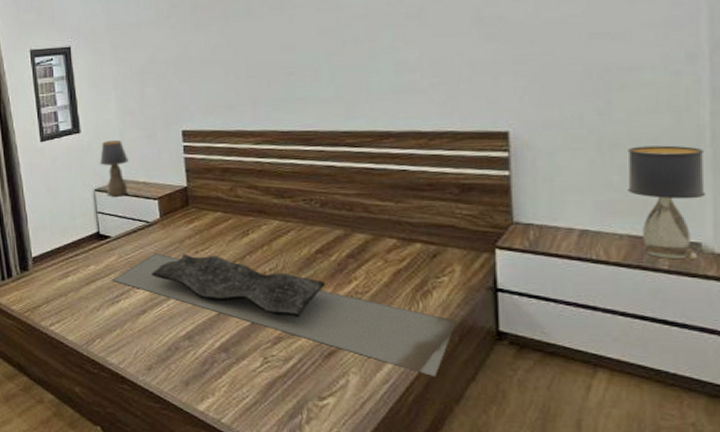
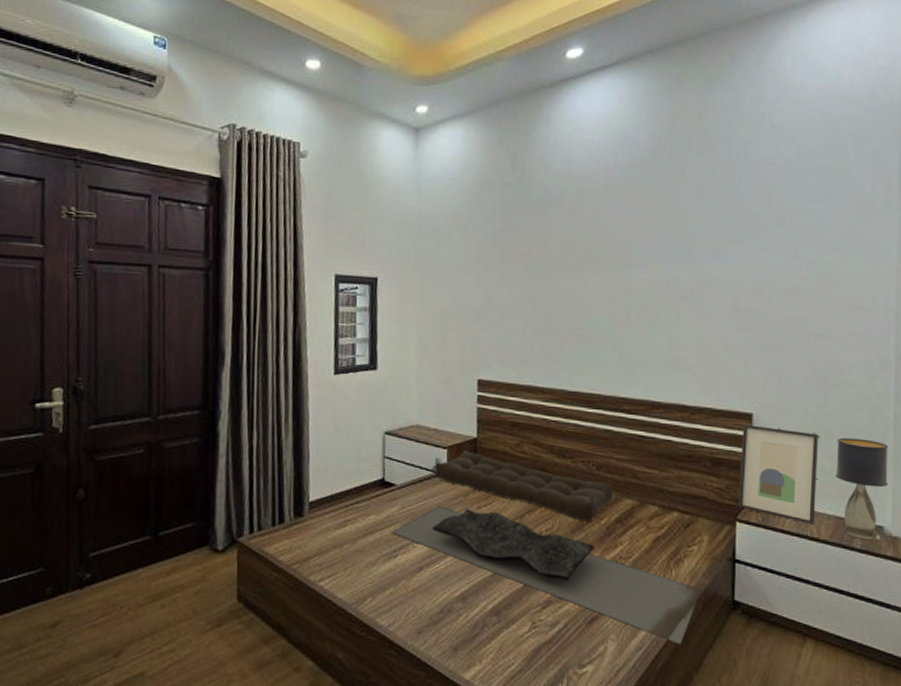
table lamp: present [99,139,129,197] -> none [392,381,423,442]
seat cushion: none [143,200,343,259] -> present [431,451,614,522]
picture frame: none [495,144,605,247] -> present [738,424,821,525]

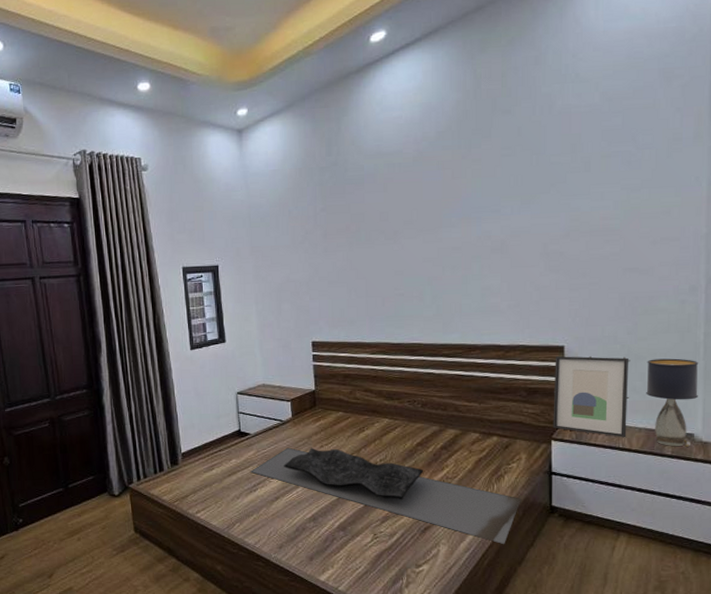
seat cushion: present [431,451,614,522] -> none [278,401,438,451]

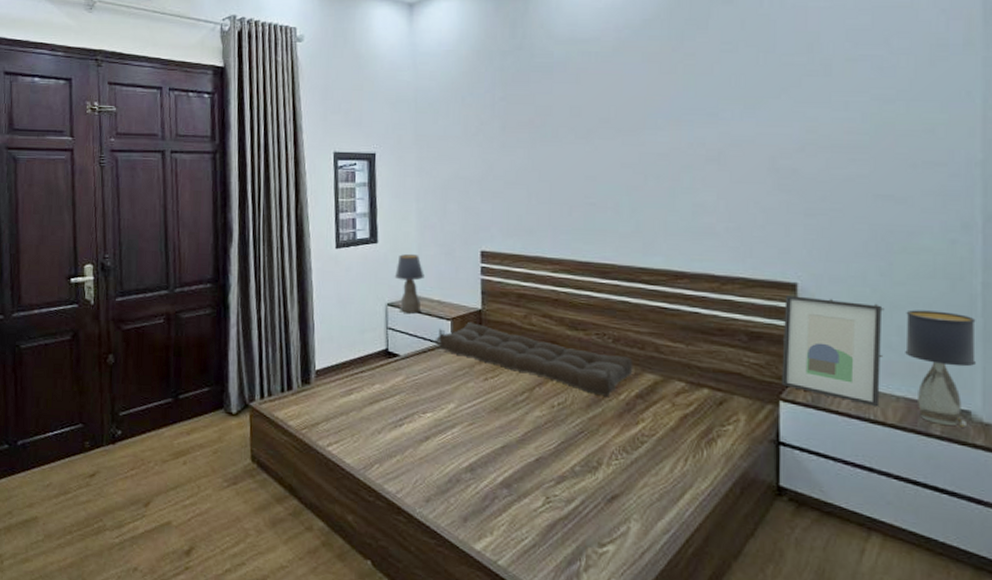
table lamp: none [241,349,266,399] -> present [394,253,424,314]
throw blanket: present [251,448,521,545] -> none [397,377,738,530]
seat cushion: none [278,401,438,451] -> present [434,322,633,397]

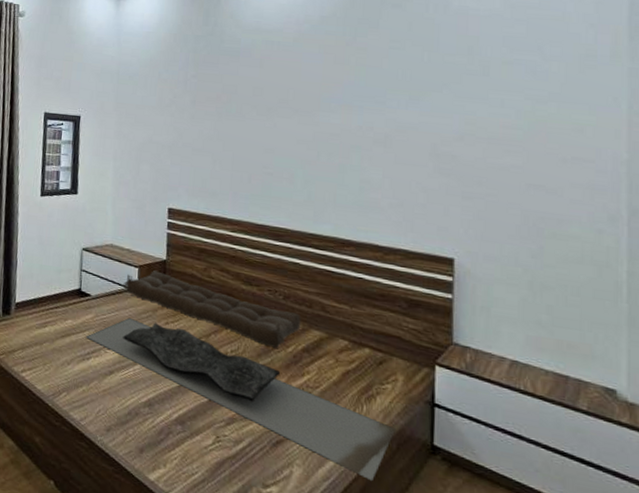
table lamp: present [394,253,424,314] -> none [90,205,117,259]
throw blanket: none [397,377,738,530] -> present [86,318,395,482]
picture frame: present [781,295,884,408] -> none [437,269,535,379]
table lamp: present [905,310,976,428] -> none [554,291,621,405]

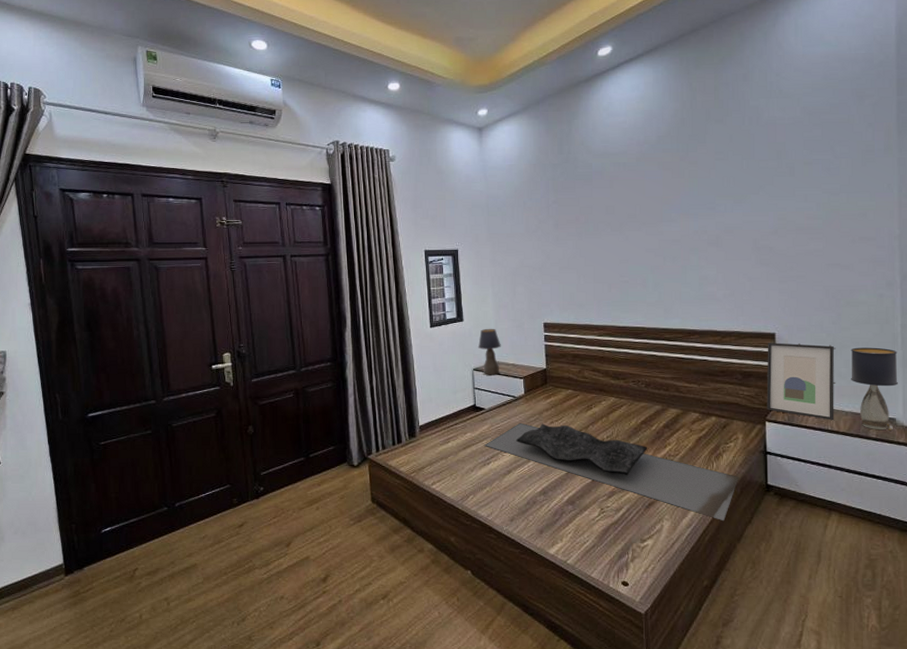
table lamp: none [90,205,117,259] -> present [477,328,501,375]
seat cushion: present [123,271,301,348] -> none [511,379,661,428]
picture frame: none [437,269,535,379] -> present [766,343,836,421]
table lamp: none [554,291,621,405] -> present [850,347,898,430]

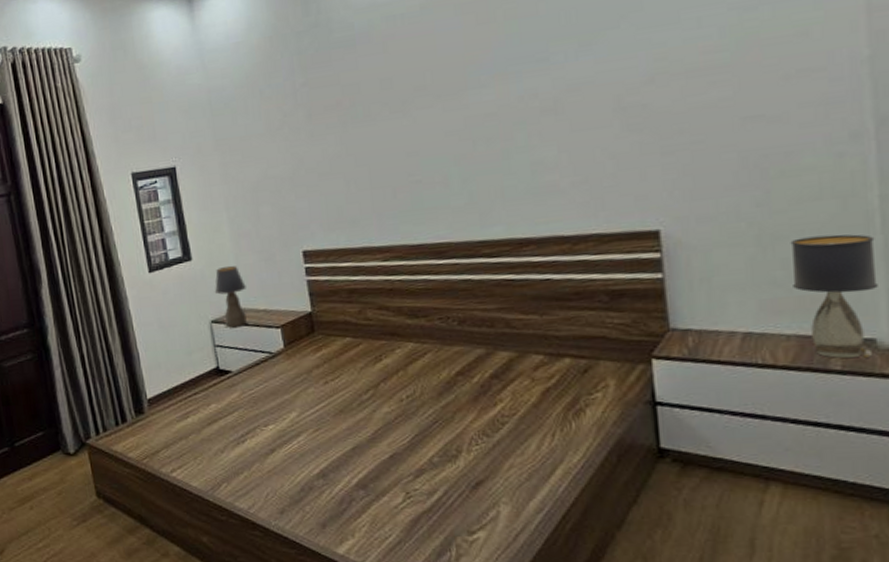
throw blanket: present [485,423,739,522] -> none [236,385,613,503]
picture frame: present [766,343,836,421] -> none [647,237,768,350]

